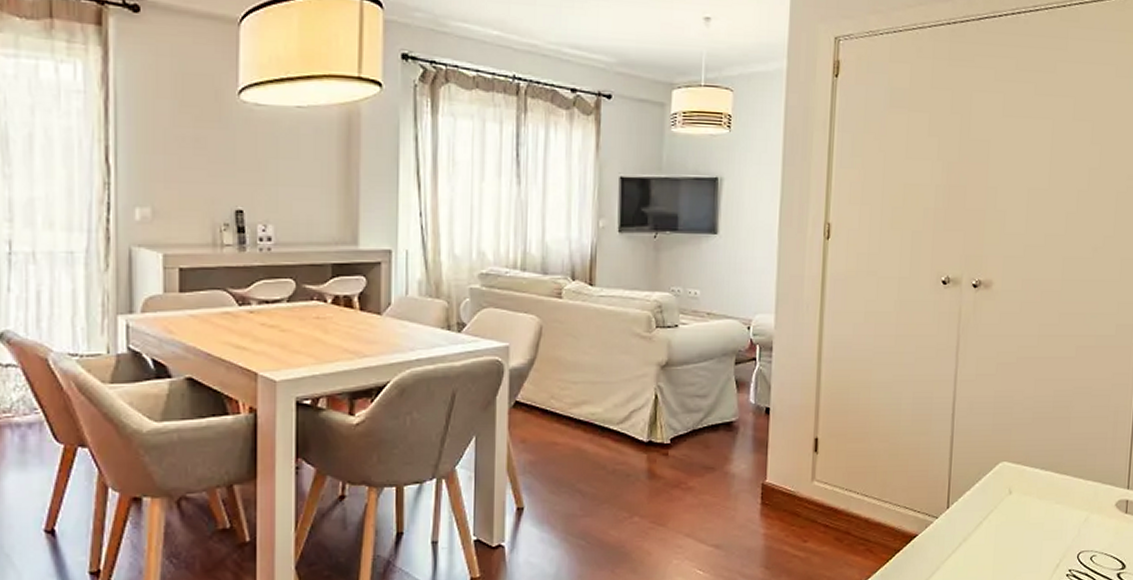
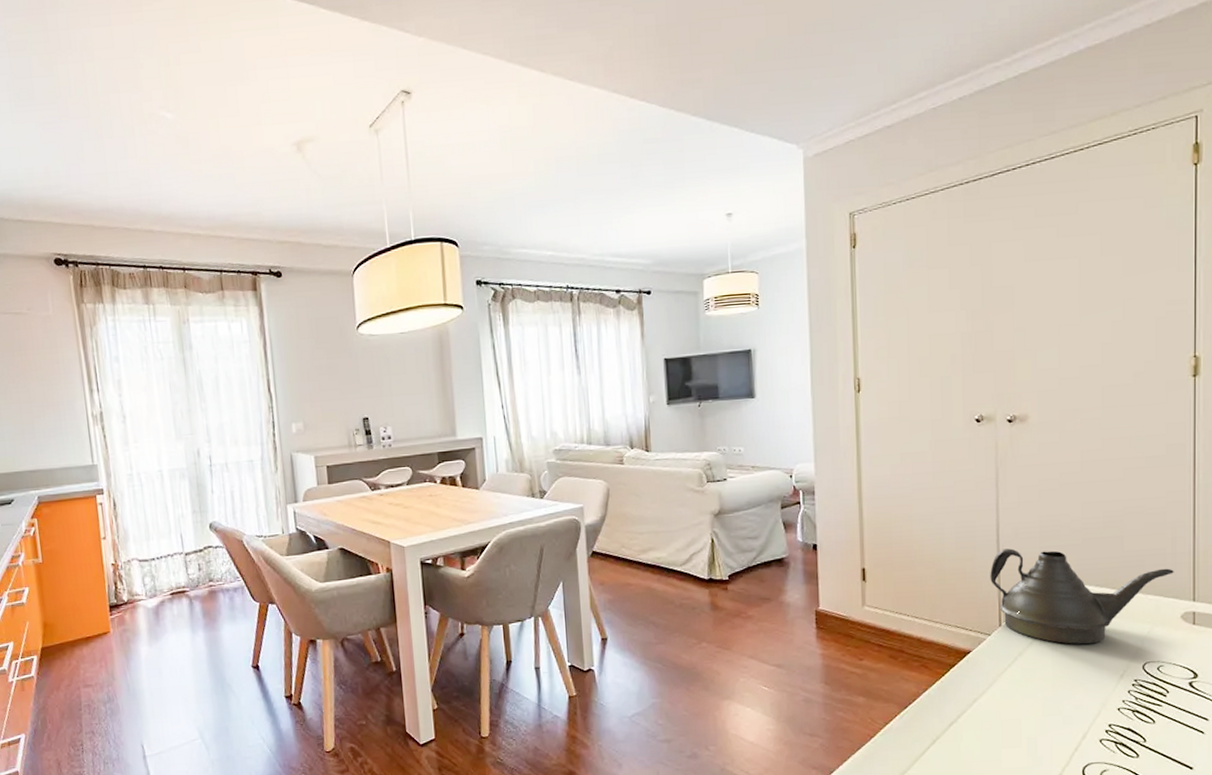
teapot: none [942,424,1113,531] -> present [990,548,1174,645]

